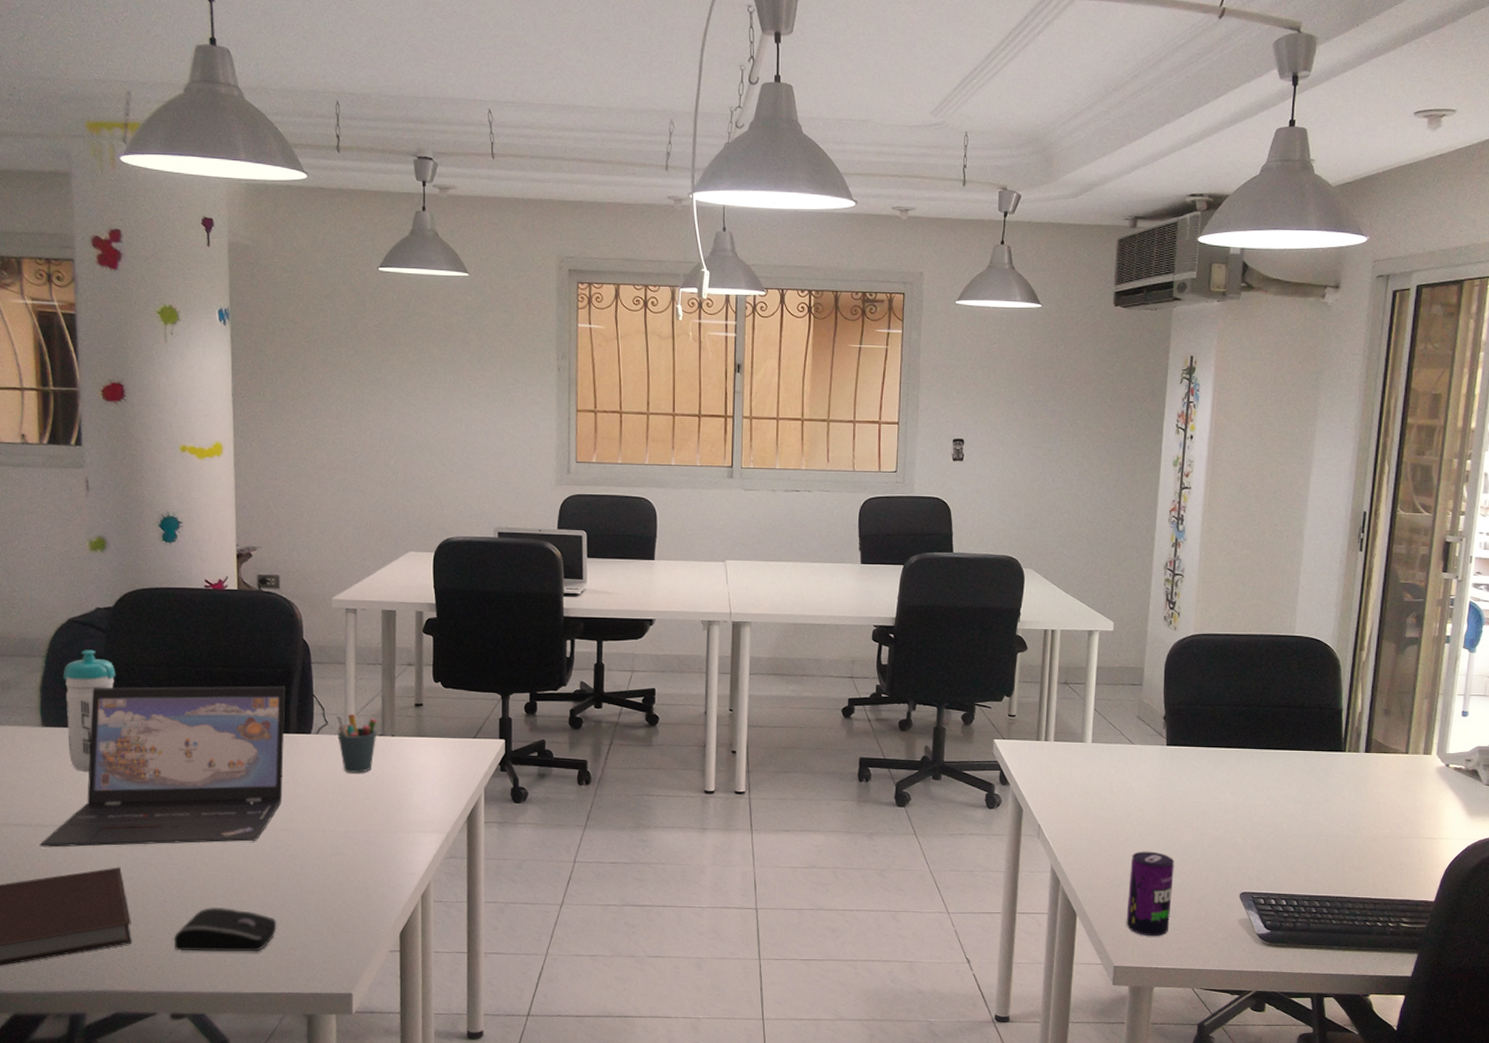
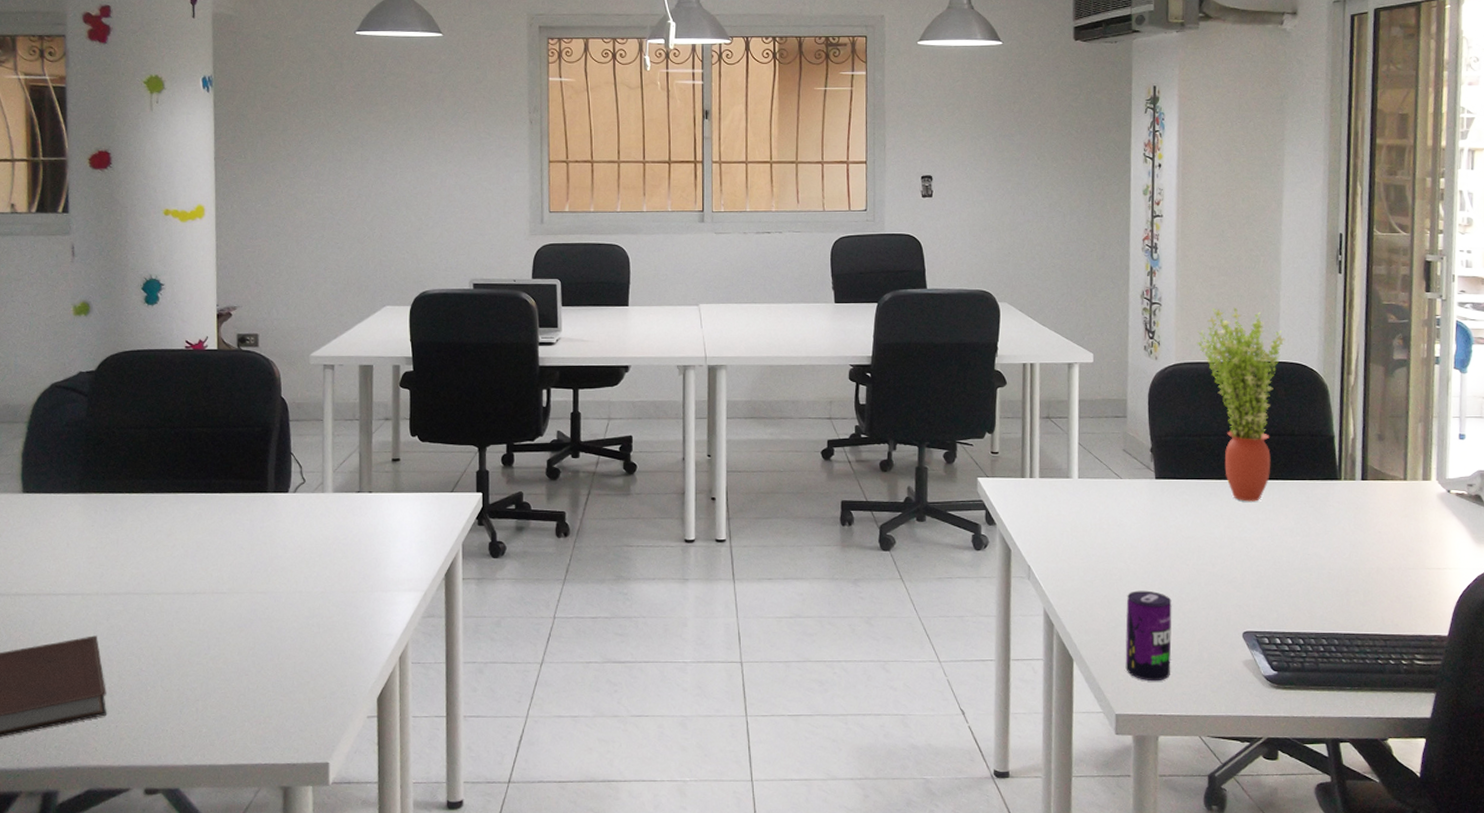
laptop: present [39,686,286,848] -> none [17,445,264,617]
water bottle: present [63,649,116,770] -> none [44,414,97,537]
computer mouse: present [173,906,277,952] -> none [148,674,253,722]
pen holder: present [336,714,377,773] -> none [314,471,355,532]
potted plant: none [1216,581,1302,770] -> present [1197,307,1285,502]

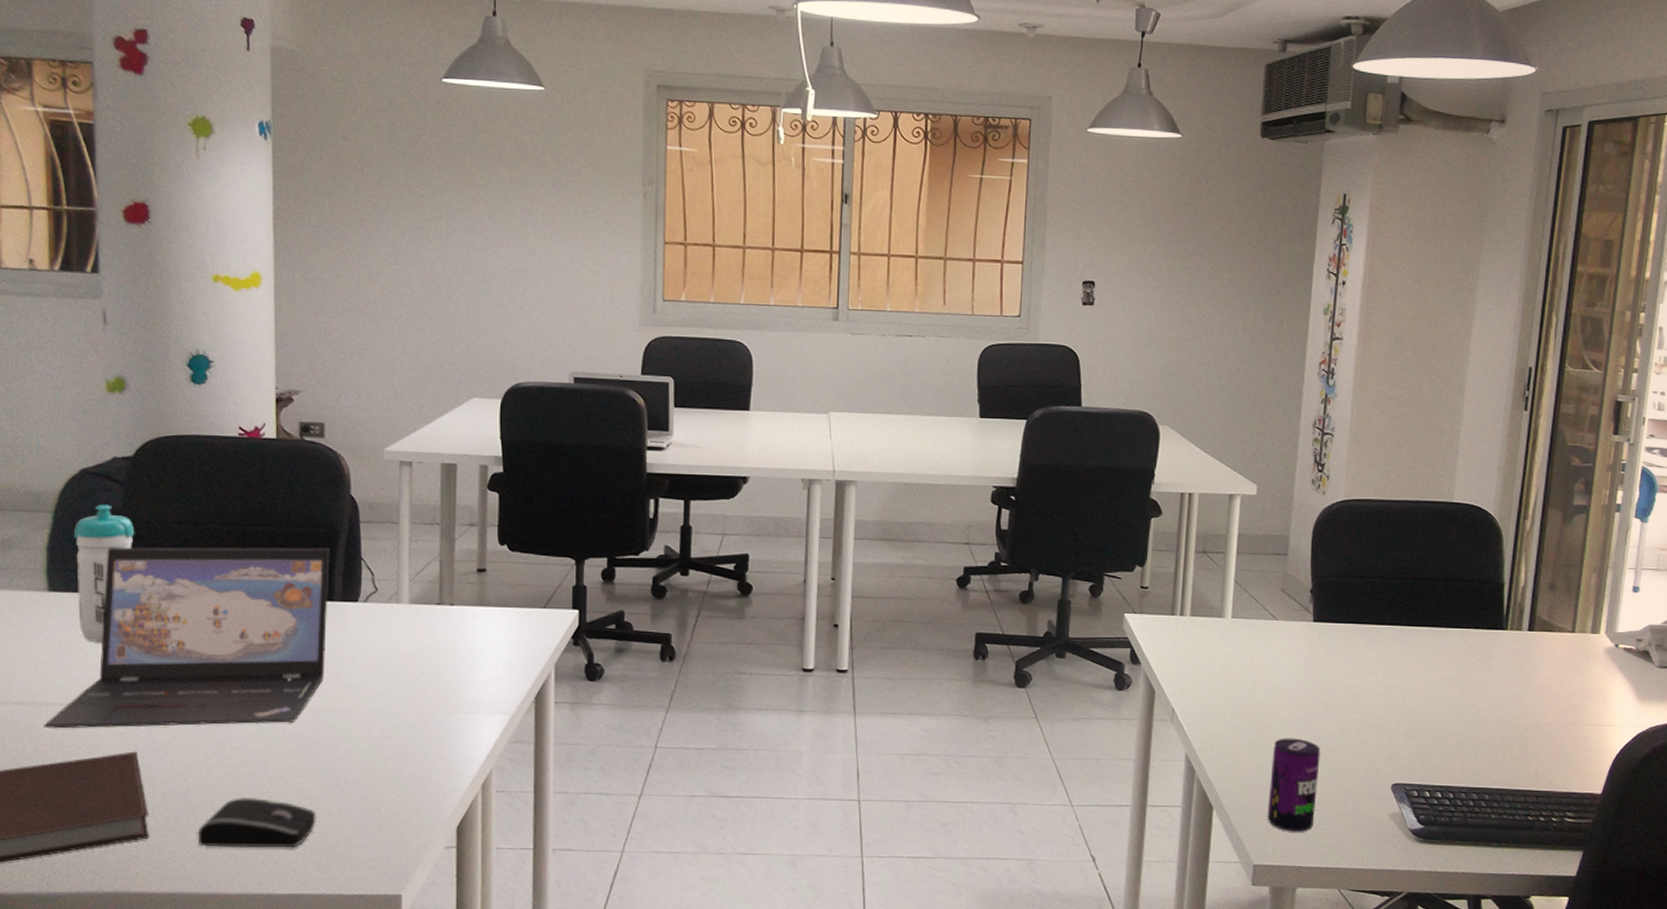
laptop: none [17,445,264,617] -> present [44,547,330,729]
water bottle: none [44,414,97,537] -> present [73,504,135,642]
computer mouse: none [148,674,253,722] -> present [197,796,316,848]
potted plant: present [1197,307,1285,502] -> none [1368,441,1462,649]

